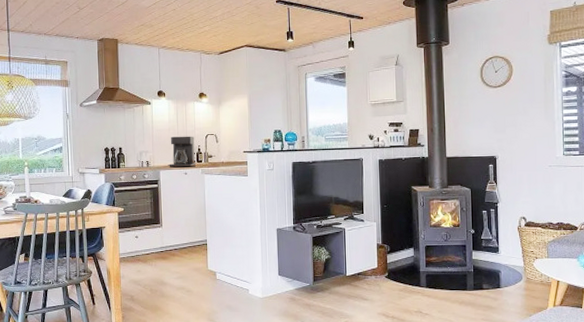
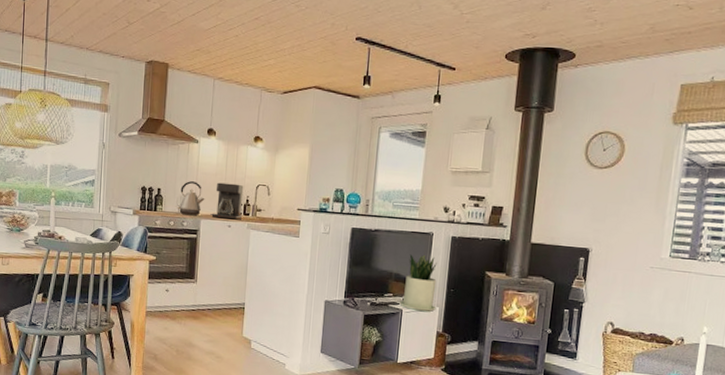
kettle: none [138,138,162,169] -> present [177,181,205,216]
planter: none [342,179,374,227] -> present [399,254,437,312]

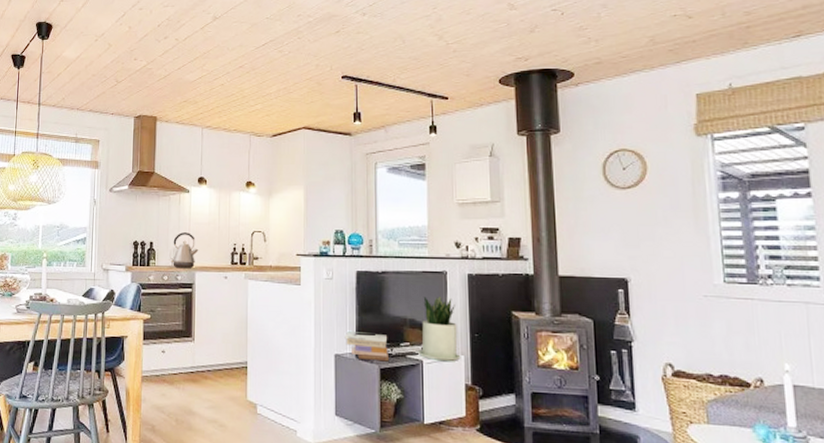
coffee maker: present [211,182,244,220] -> none [206,232,238,270]
books: none [335,281,374,309] -> present [345,331,390,362]

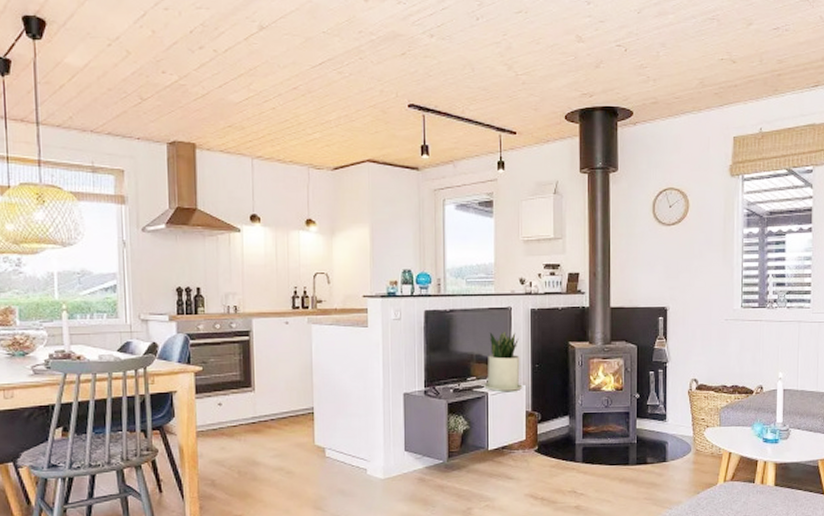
kettle: present [170,232,199,269] -> none [222,276,255,316]
books: present [345,331,390,362] -> none [413,370,457,397]

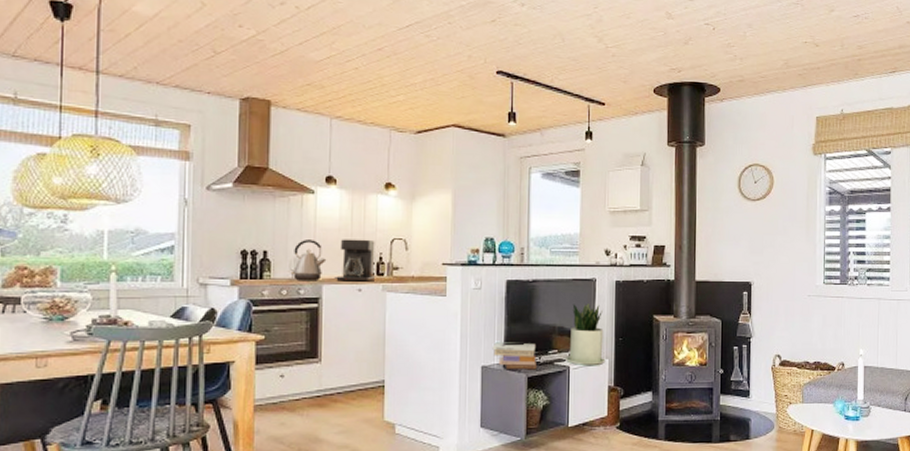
kettle: none [222,276,255,316] -> present [290,240,327,281]
coffee maker: none [264,274,300,315] -> present [336,239,375,282]
books: none [413,370,457,397] -> present [492,342,538,370]

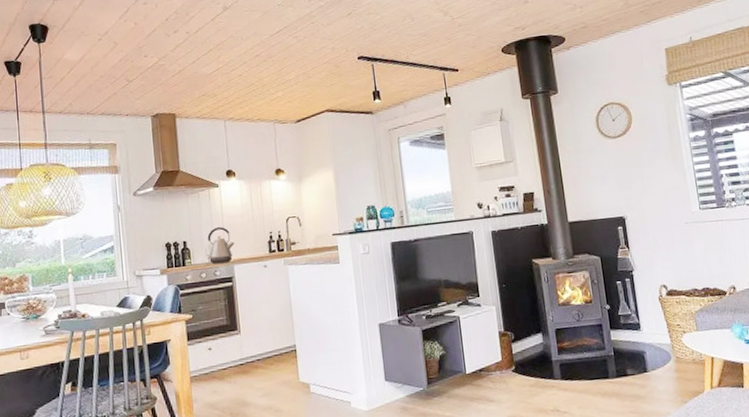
coffee maker: present [336,239,375,282] -> none [244,220,277,261]
books: present [492,342,538,370] -> none [386,298,430,325]
planter: present [566,304,606,365] -> none [454,256,493,315]

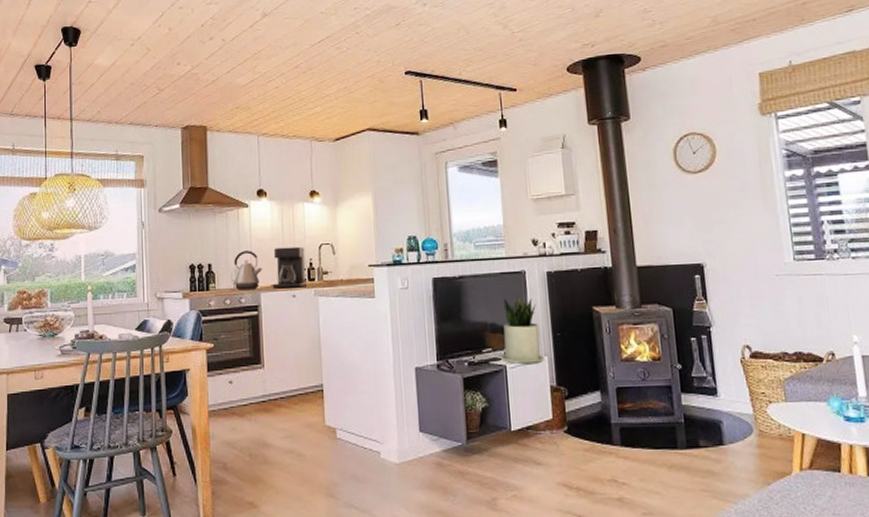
coffee maker: none [244,220,277,261] -> present [272,246,307,289]
planter: none [454,256,493,315] -> present [501,298,545,364]

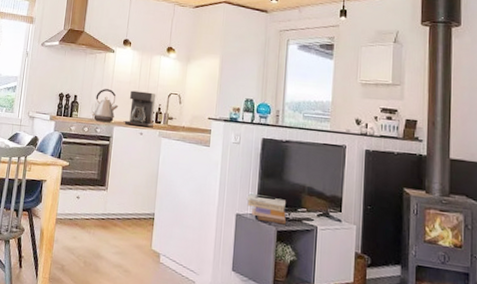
books: none [424,341,473,371] -> present [246,193,287,225]
planter: present [501,298,545,364] -> none [314,167,353,230]

